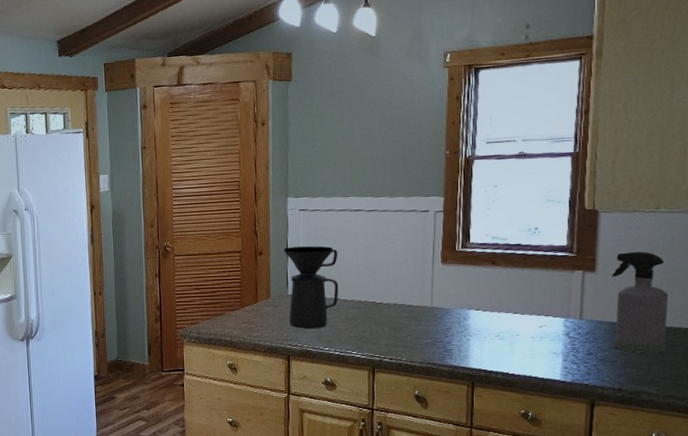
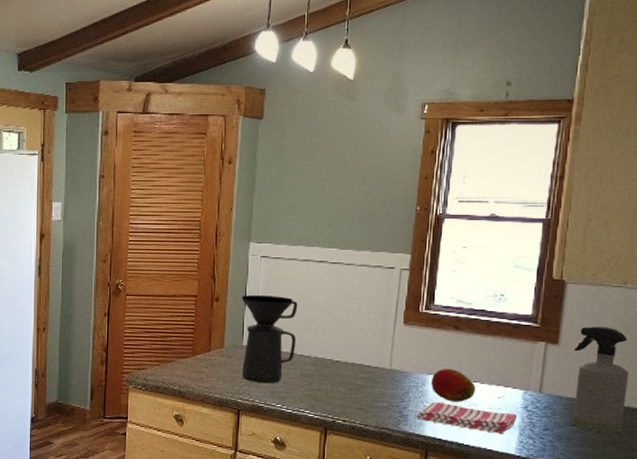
dish towel: none [461,335,560,361] -> present [417,402,518,434]
fruit: none [472,302,517,334] -> present [430,368,476,402]

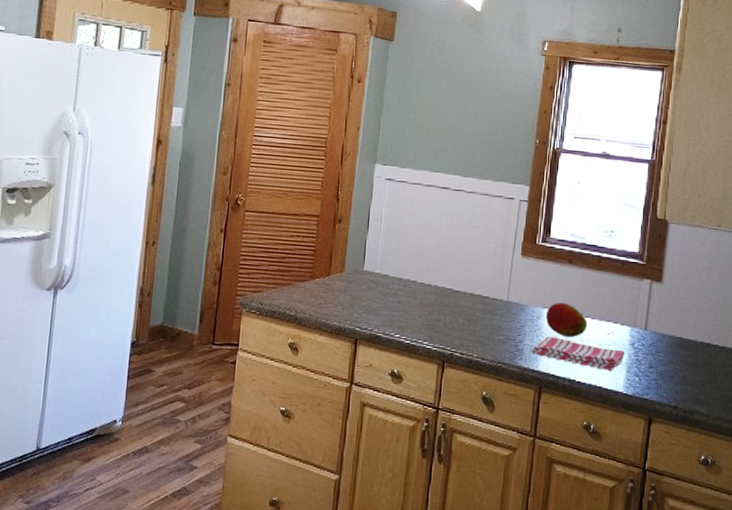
coffee maker: present [241,295,298,383] -> none [361,218,421,312]
spray bottle: present [571,326,630,433] -> none [673,266,724,372]

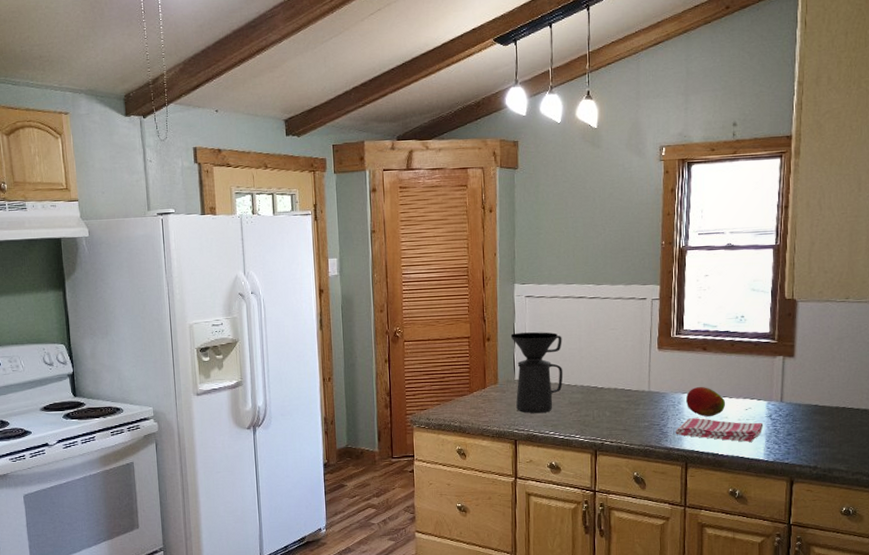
coffee maker: none [361,218,421,312] -> present [510,332,563,413]

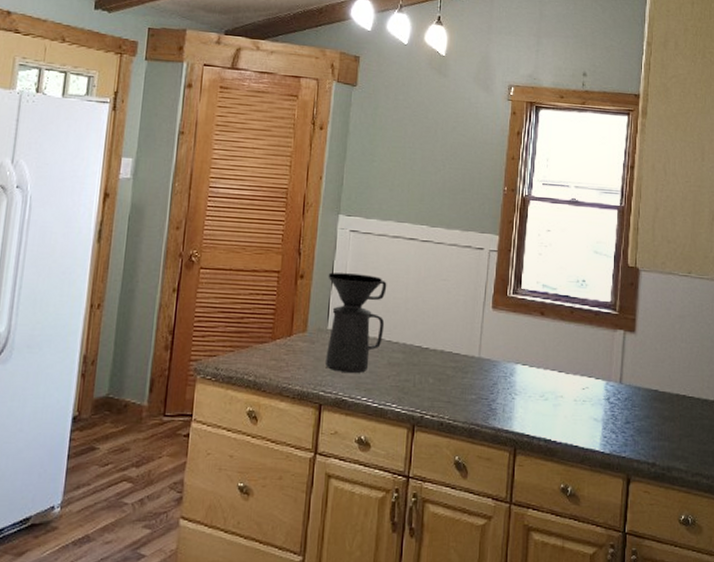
dish towel: present [676,418,764,442] -> none [505,394,601,428]
fruit: present [685,386,726,417] -> none [518,356,562,394]

